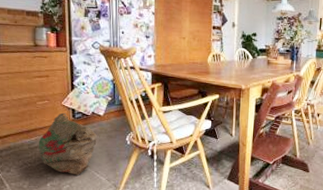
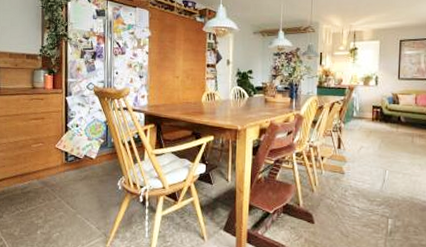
bag: present [38,112,98,176] -> none [30,155,89,223]

